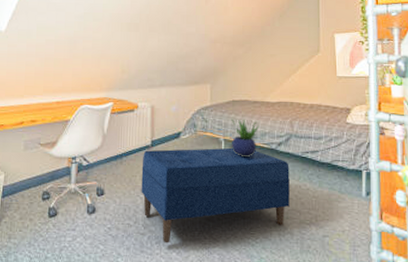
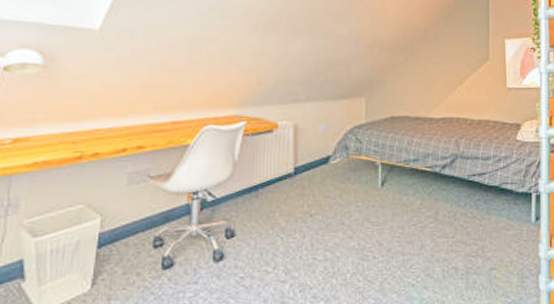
bench: present [141,147,290,244] -> none [281,172,455,291]
potted plant: present [231,117,260,156] -> none [389,137,422,182]

